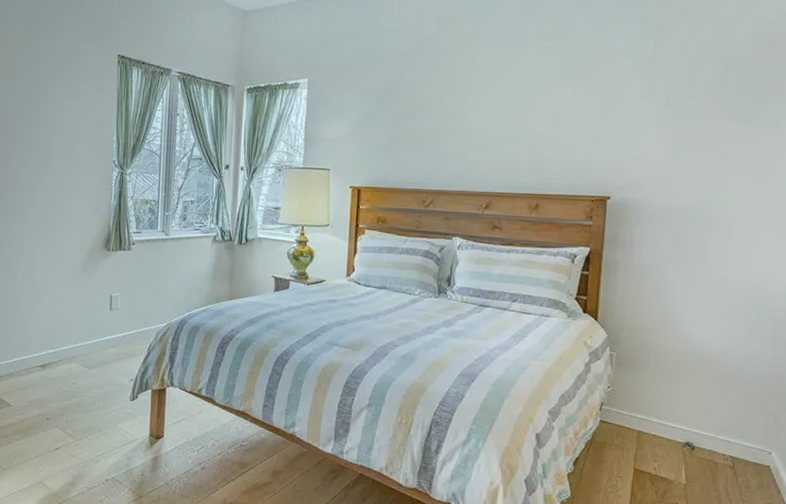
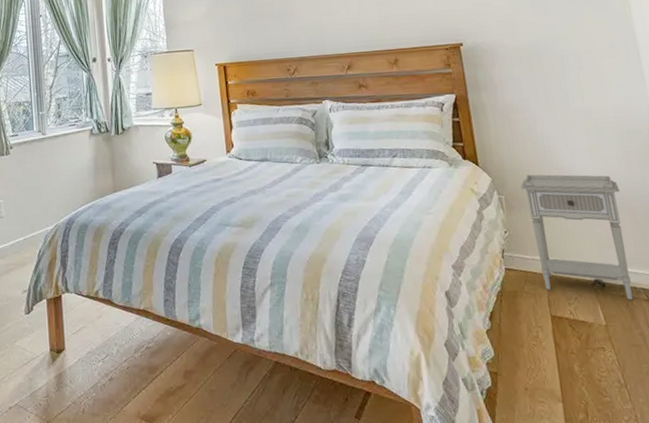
nightstand: none [635,335,735,465] -> present [521,174,633,300]

